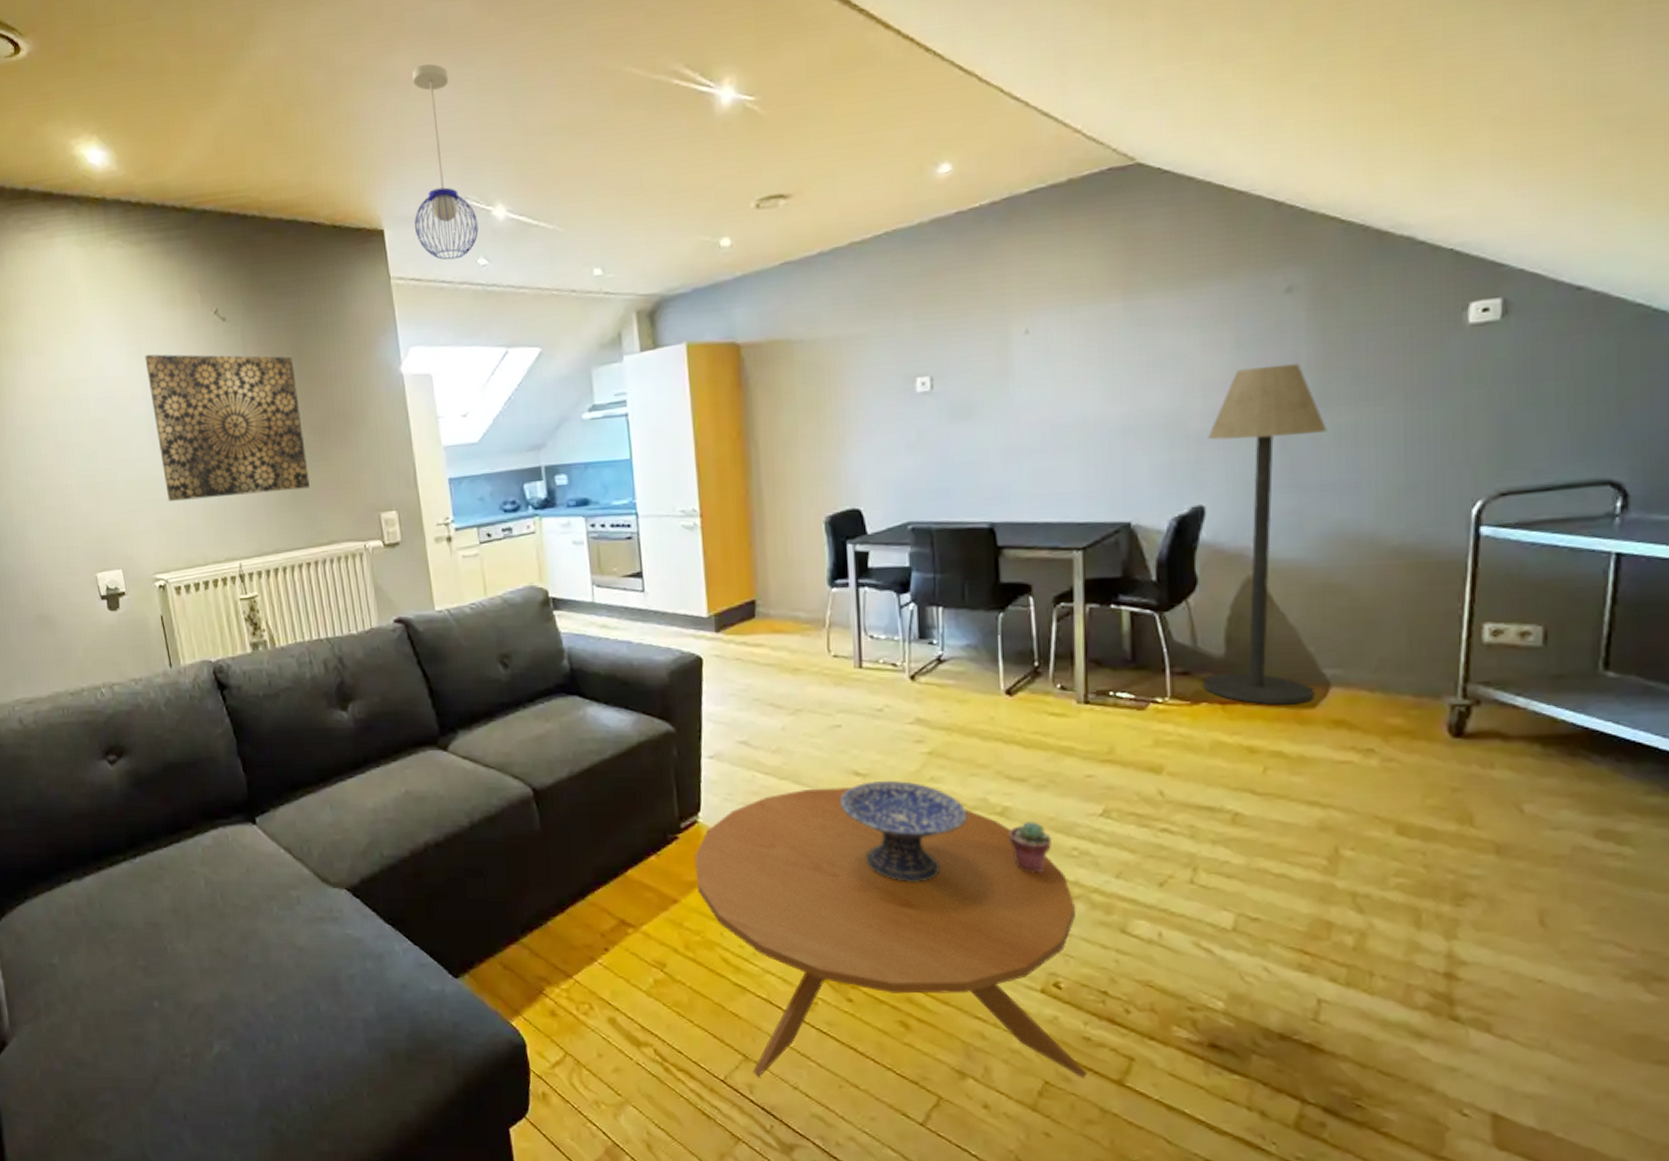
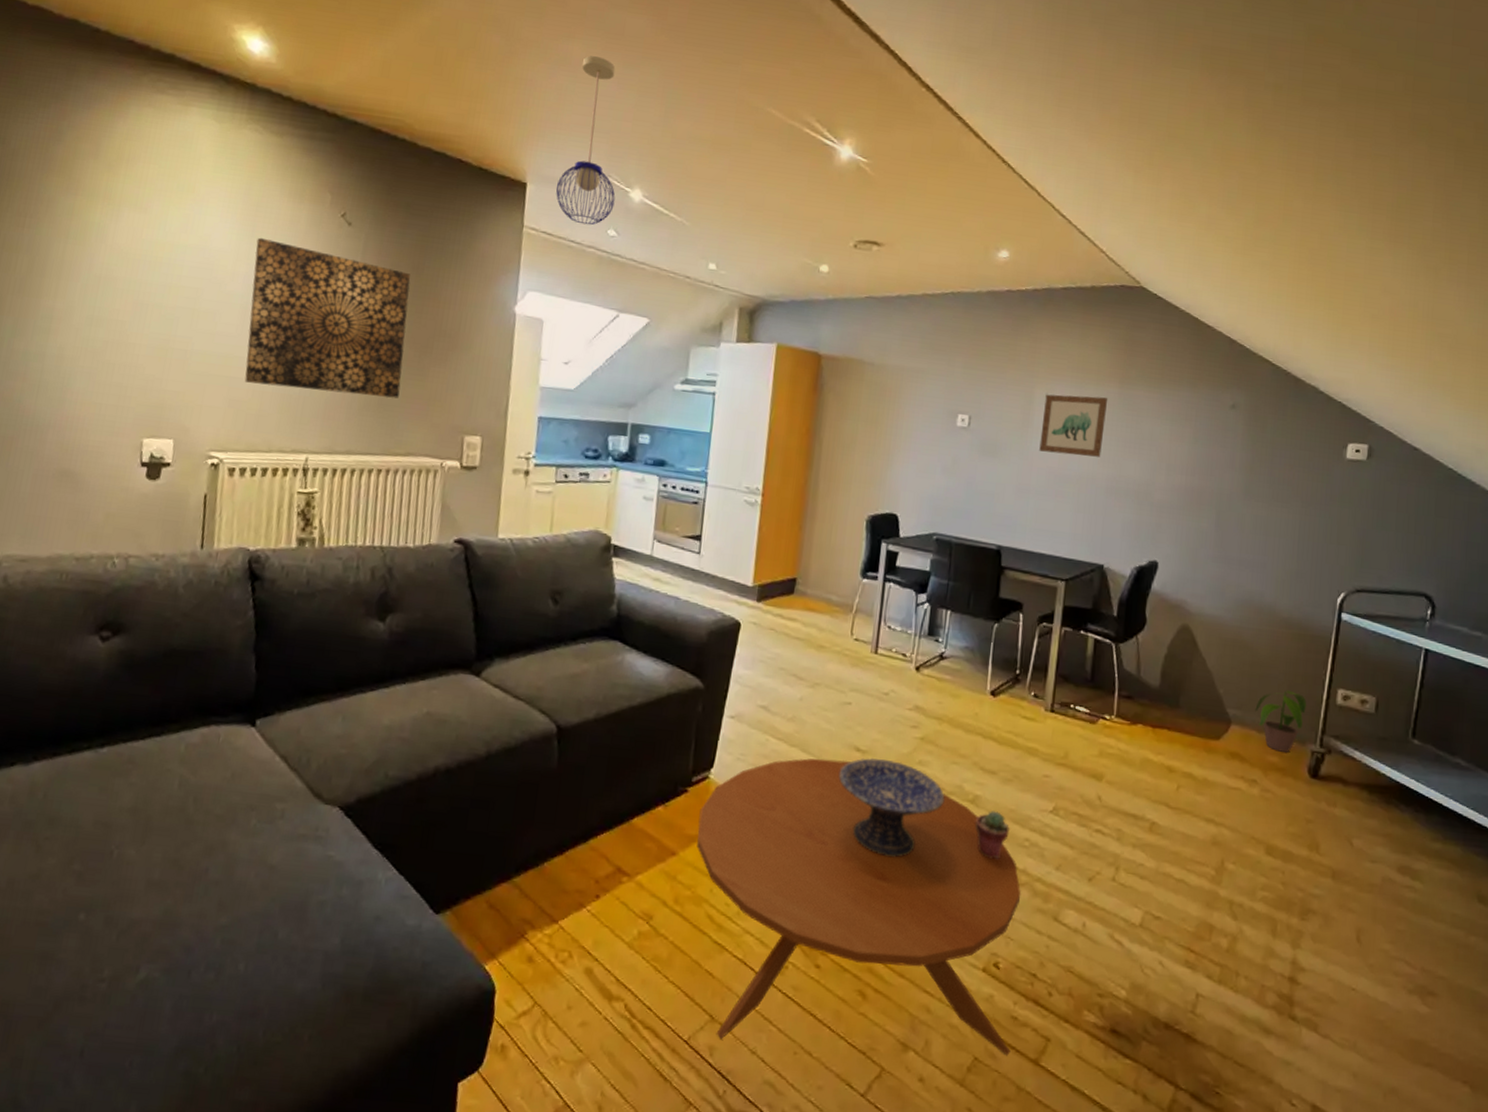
wall art: none [1025,317,1110,401] -> present [1039,394,1108,457]
floor lamp: present [1203,363,1327,705] -> none [1141,459,1248,735]
potted plant: none [1363,634,1437,711] -> present [1255,690,1306,753]

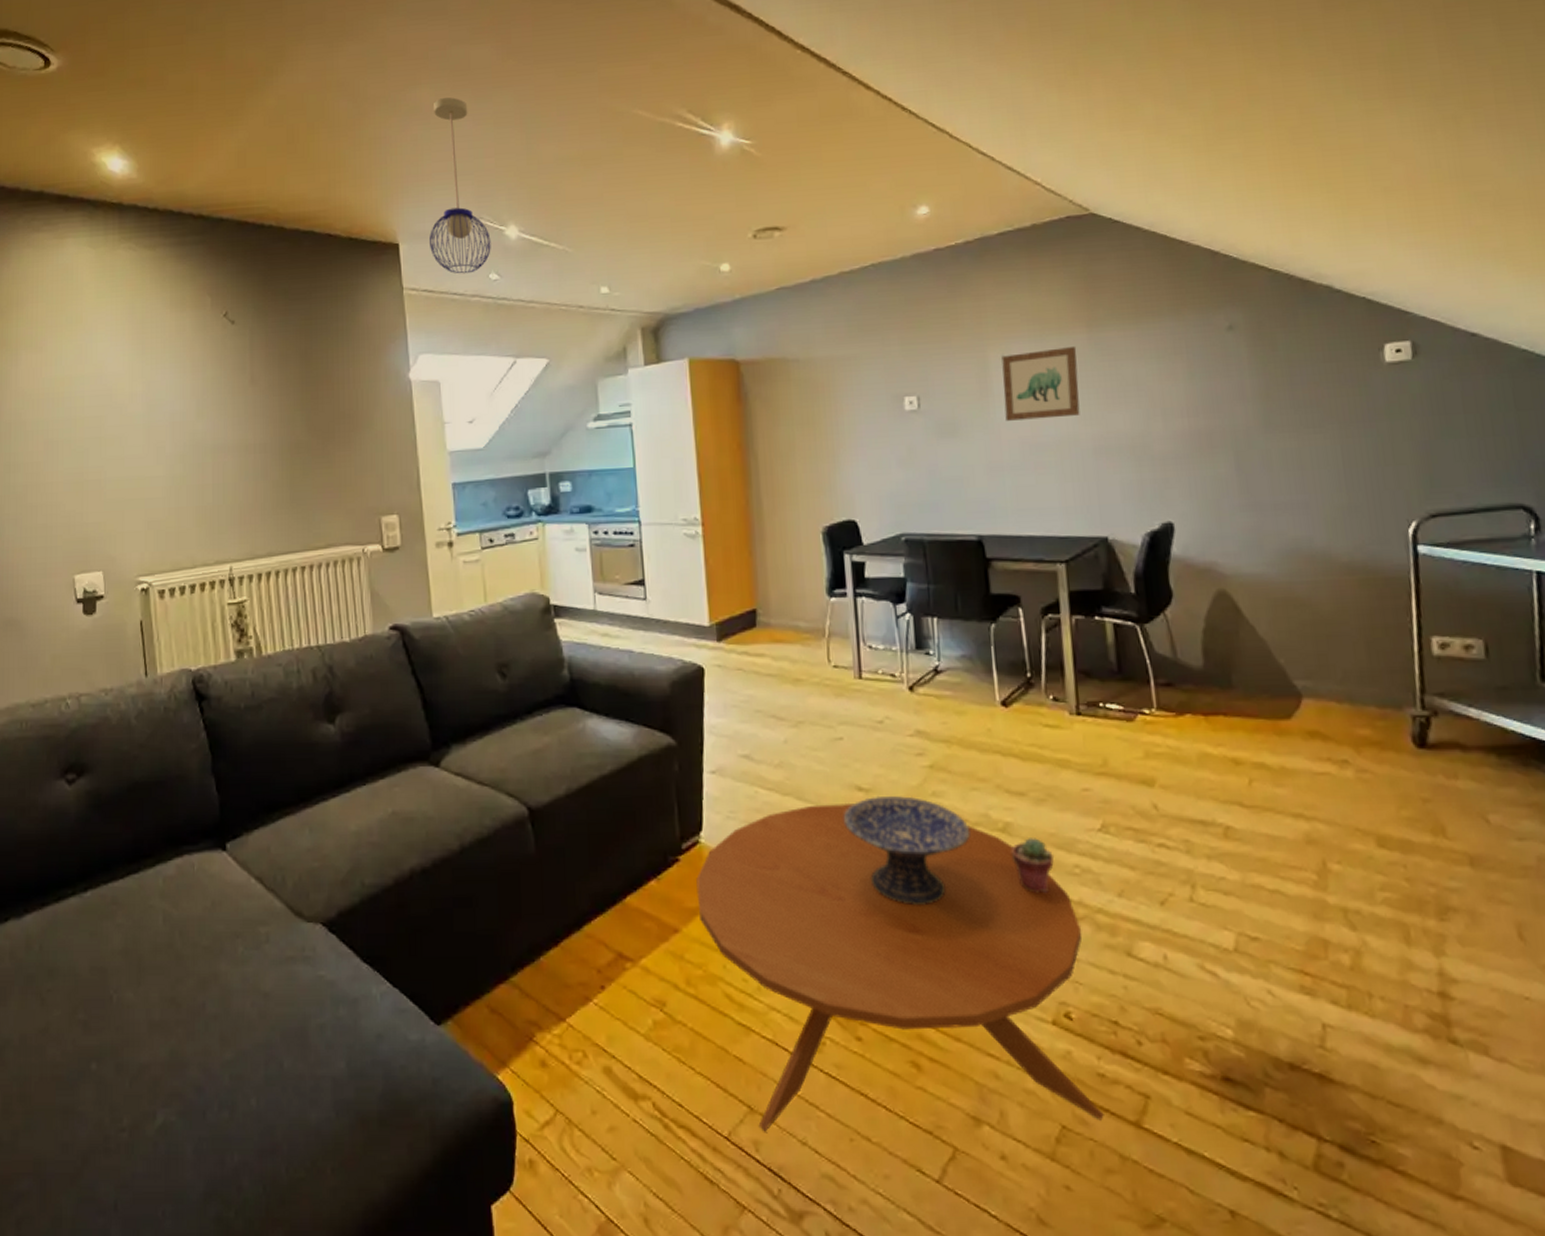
wall art: present [244,237,411,399] -> none [148,353,309,501]
potted plant: present [1255,690,1306,753] -> none [1329,647,1395,722]

